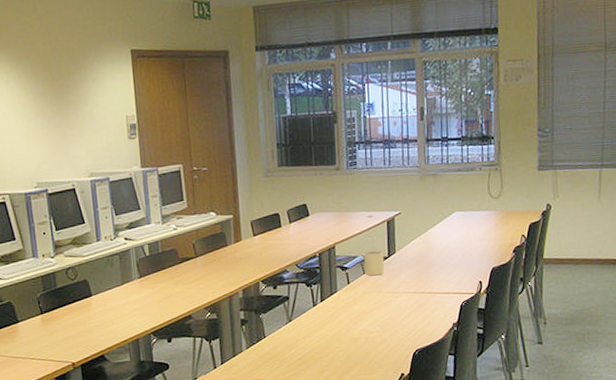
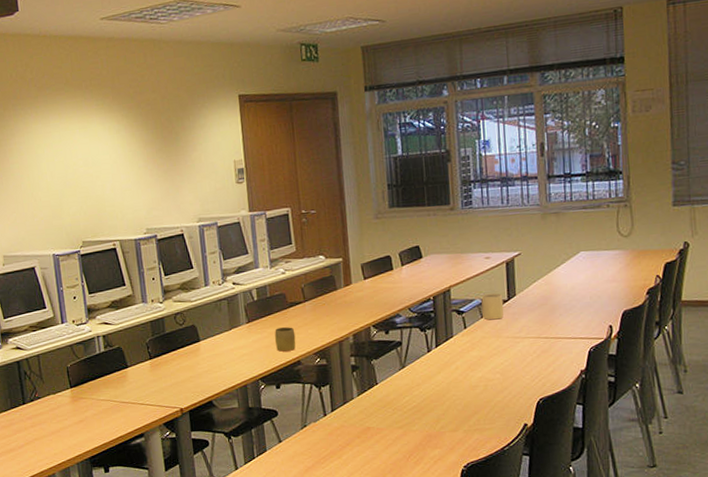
mug: none [166,282,188,306] -> present [274,327,296,352]

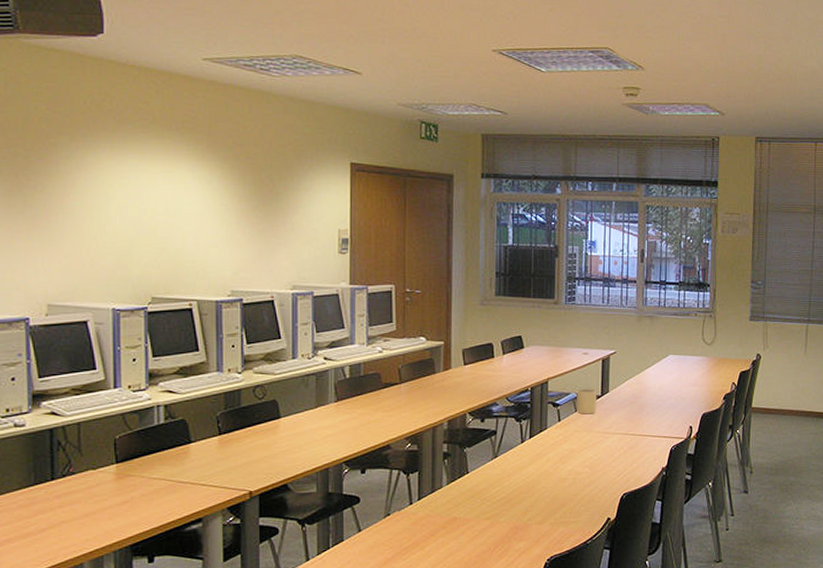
mug: present [274,327,296,352] -> none [364,409,387,434]

